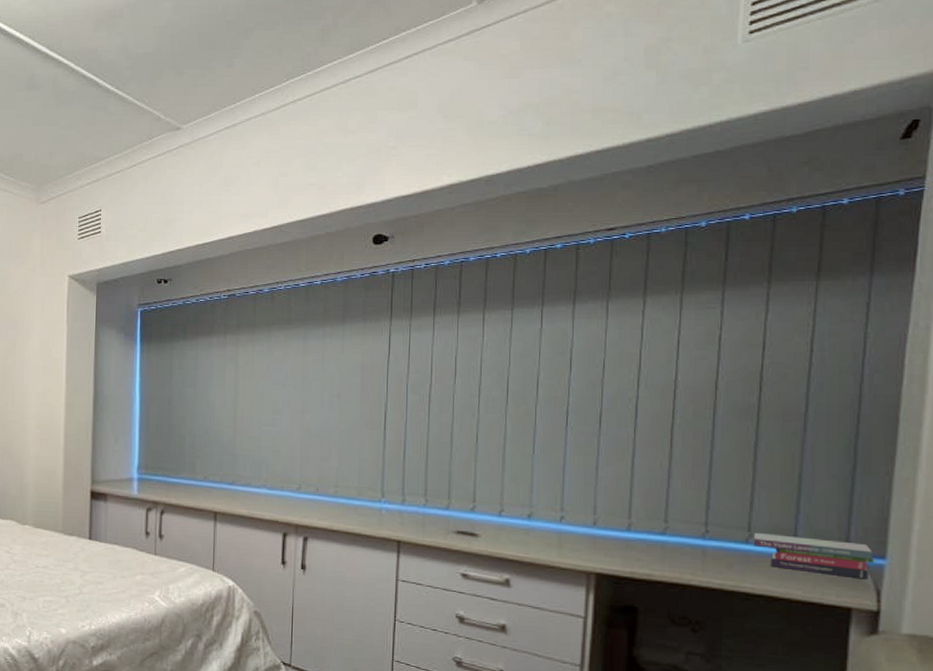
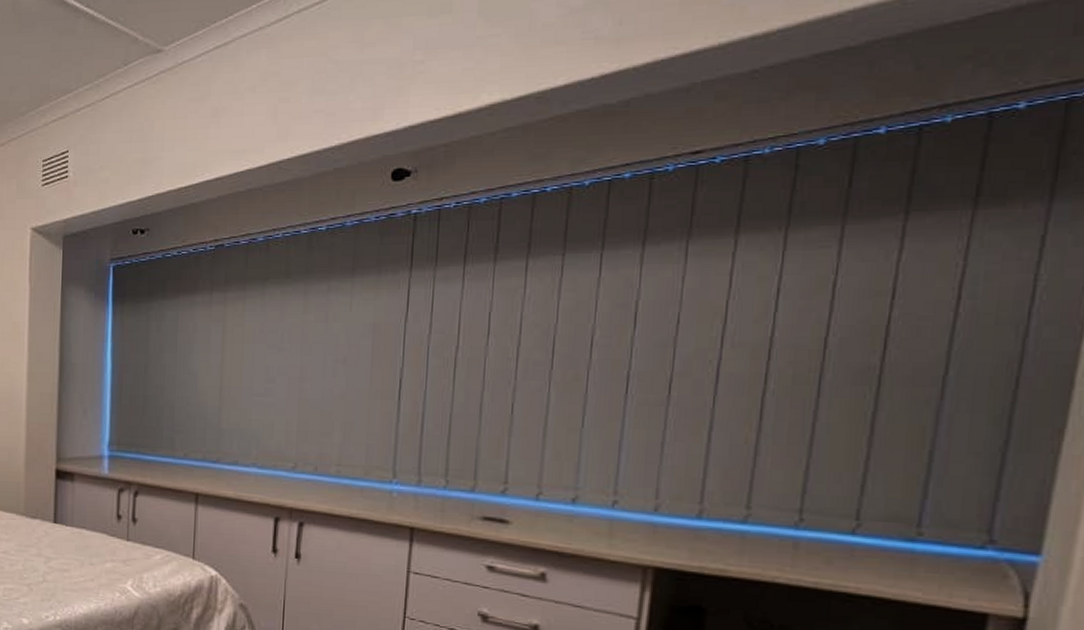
books: present [753,532,874,580] -> none [861,521,1024,580]

